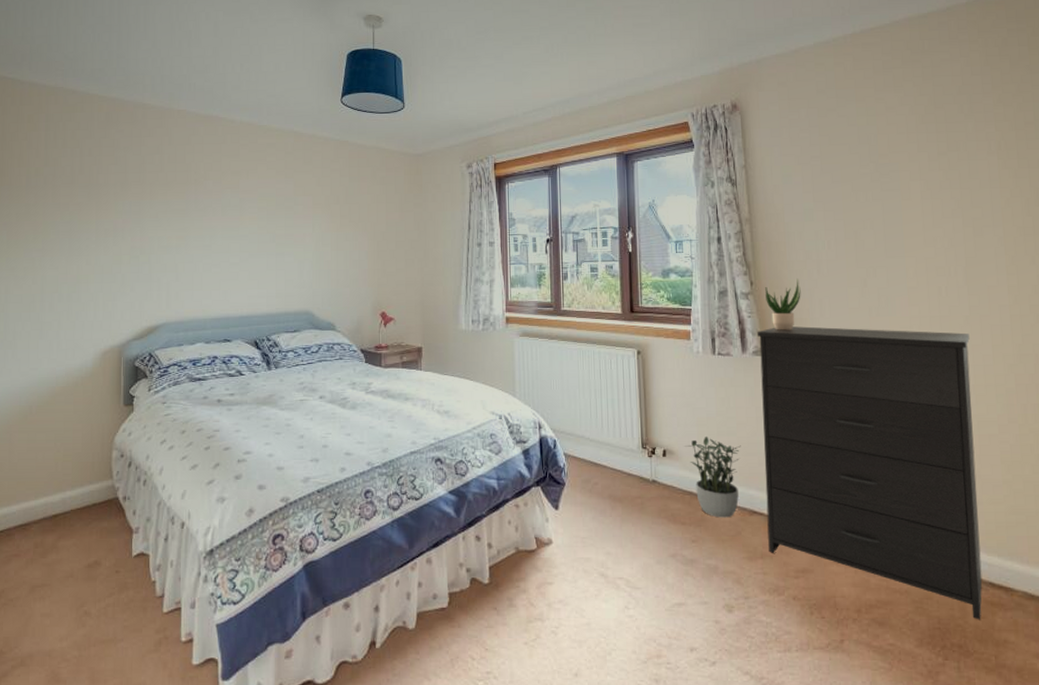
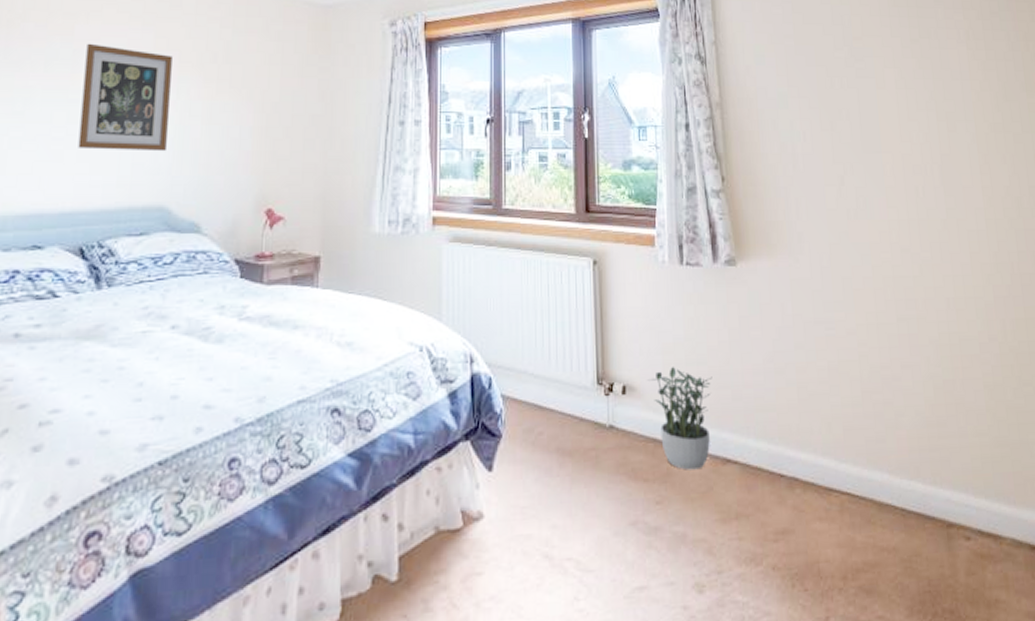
wall art: none [248,193,308,271] -> present [78,43,172,152]
dresser: present [756,326,983,620] -> none [729,231,972,578]
potted plant: present [765,278,801,330] -> none [738,174,776,235]

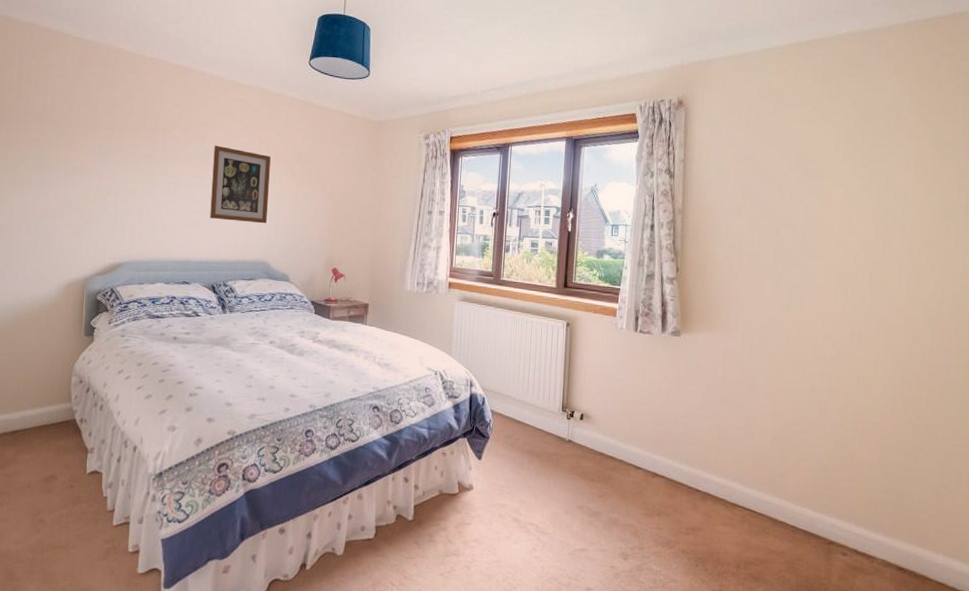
potted plant: present [647,366,712,470] -> none [600,404,651,478]

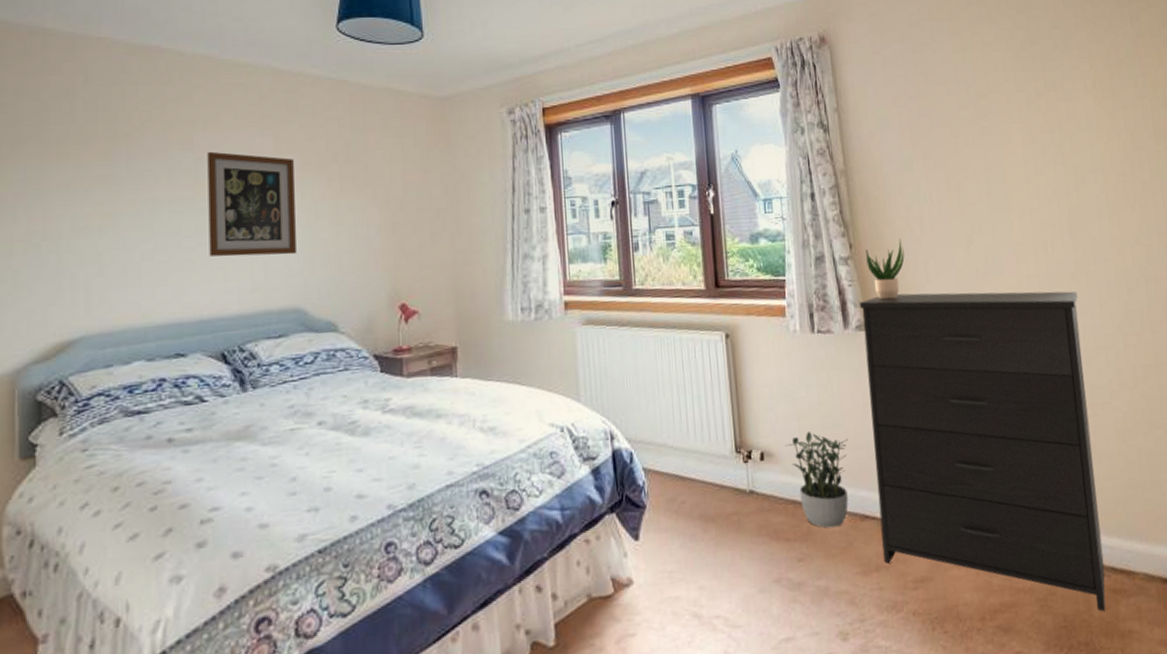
potted plant: none [600,404,651,478] -> present [784,430,848,528]
dresser: none [665,311,867,581] -> present [859,291,1106,612]
potted plant: none [688,268,722,315] -> present [866,238,905,300]

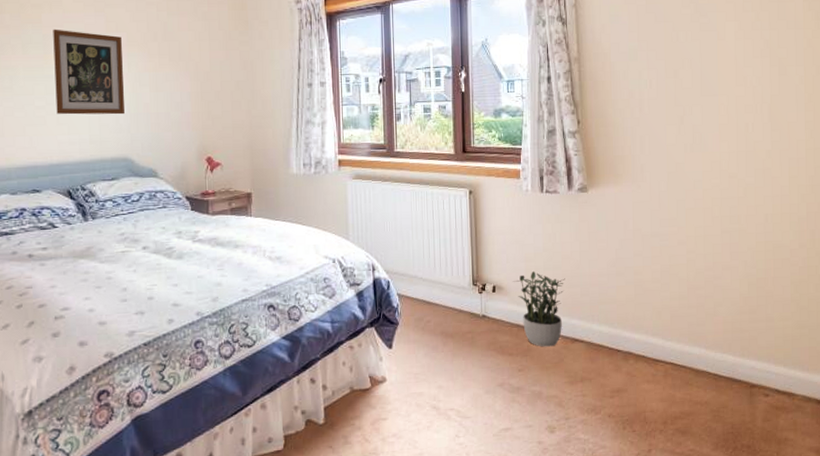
dresser: present [859,291,1106,612] -> none [582,163,770,423]
potted plant: present [866,238,905,300] -> none [591,116,624,168]

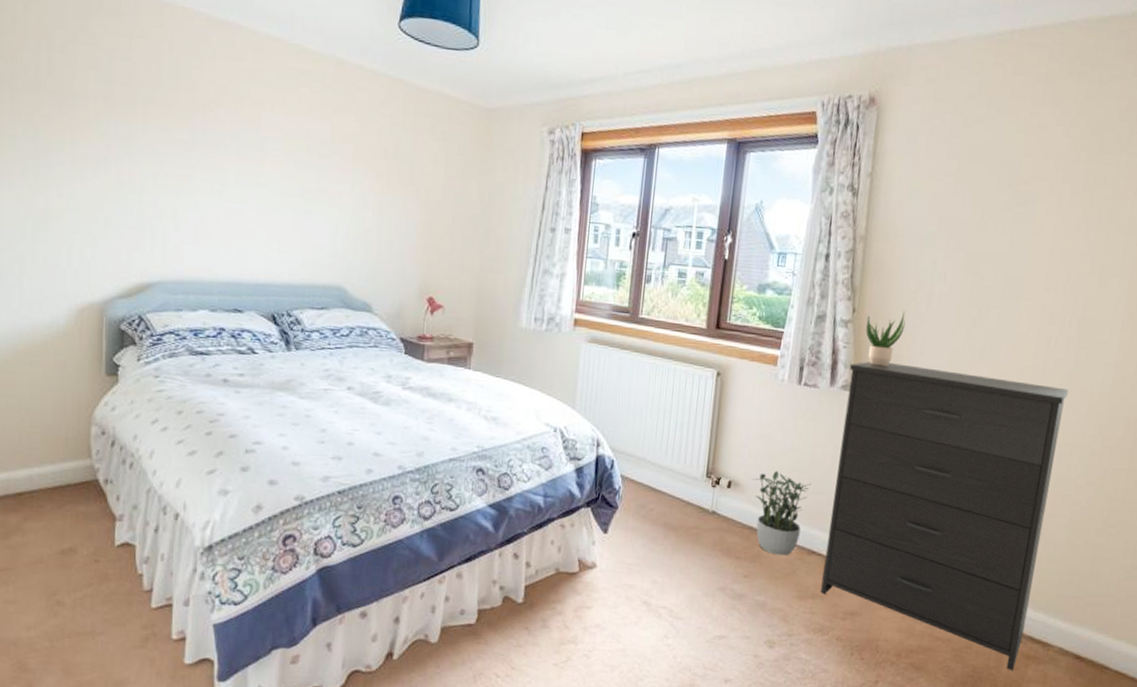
wall art: present [53,29,124,115] -> none [268,131,348,238]
dresser: none [582,163,770,423] -> present [820,361,1069,671]
potted plant: none [591,116,624,168] -> present [866,310,906,367]

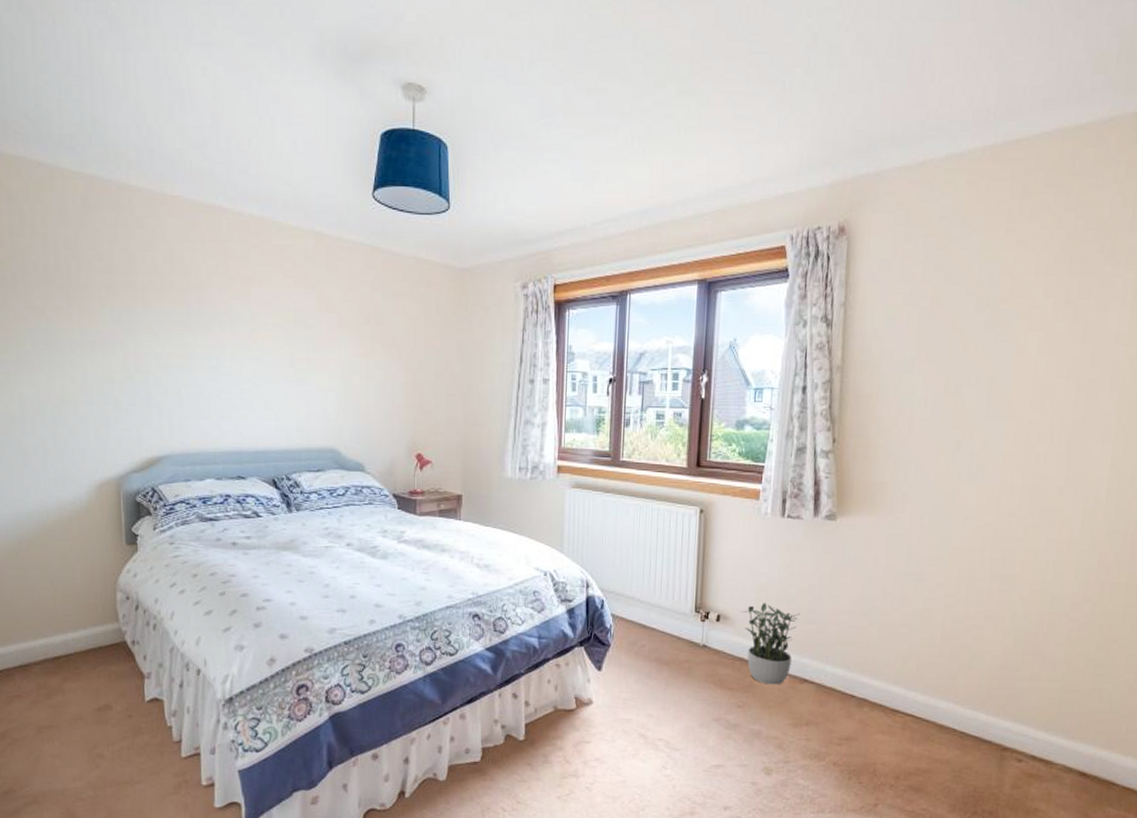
dresser: present [820,361,1069,671] -> none [815,490,1060,790]
potted plant: present [866,310,906,367] -> none [847,437,887,494]

